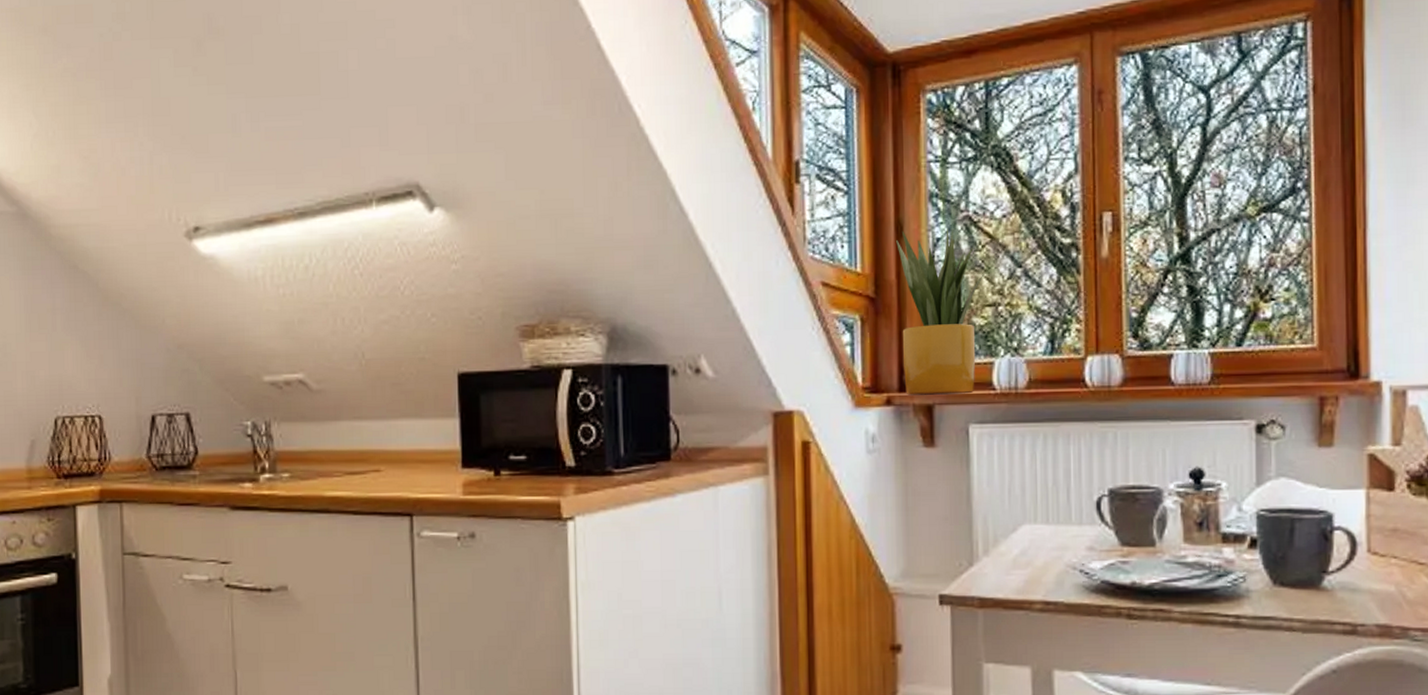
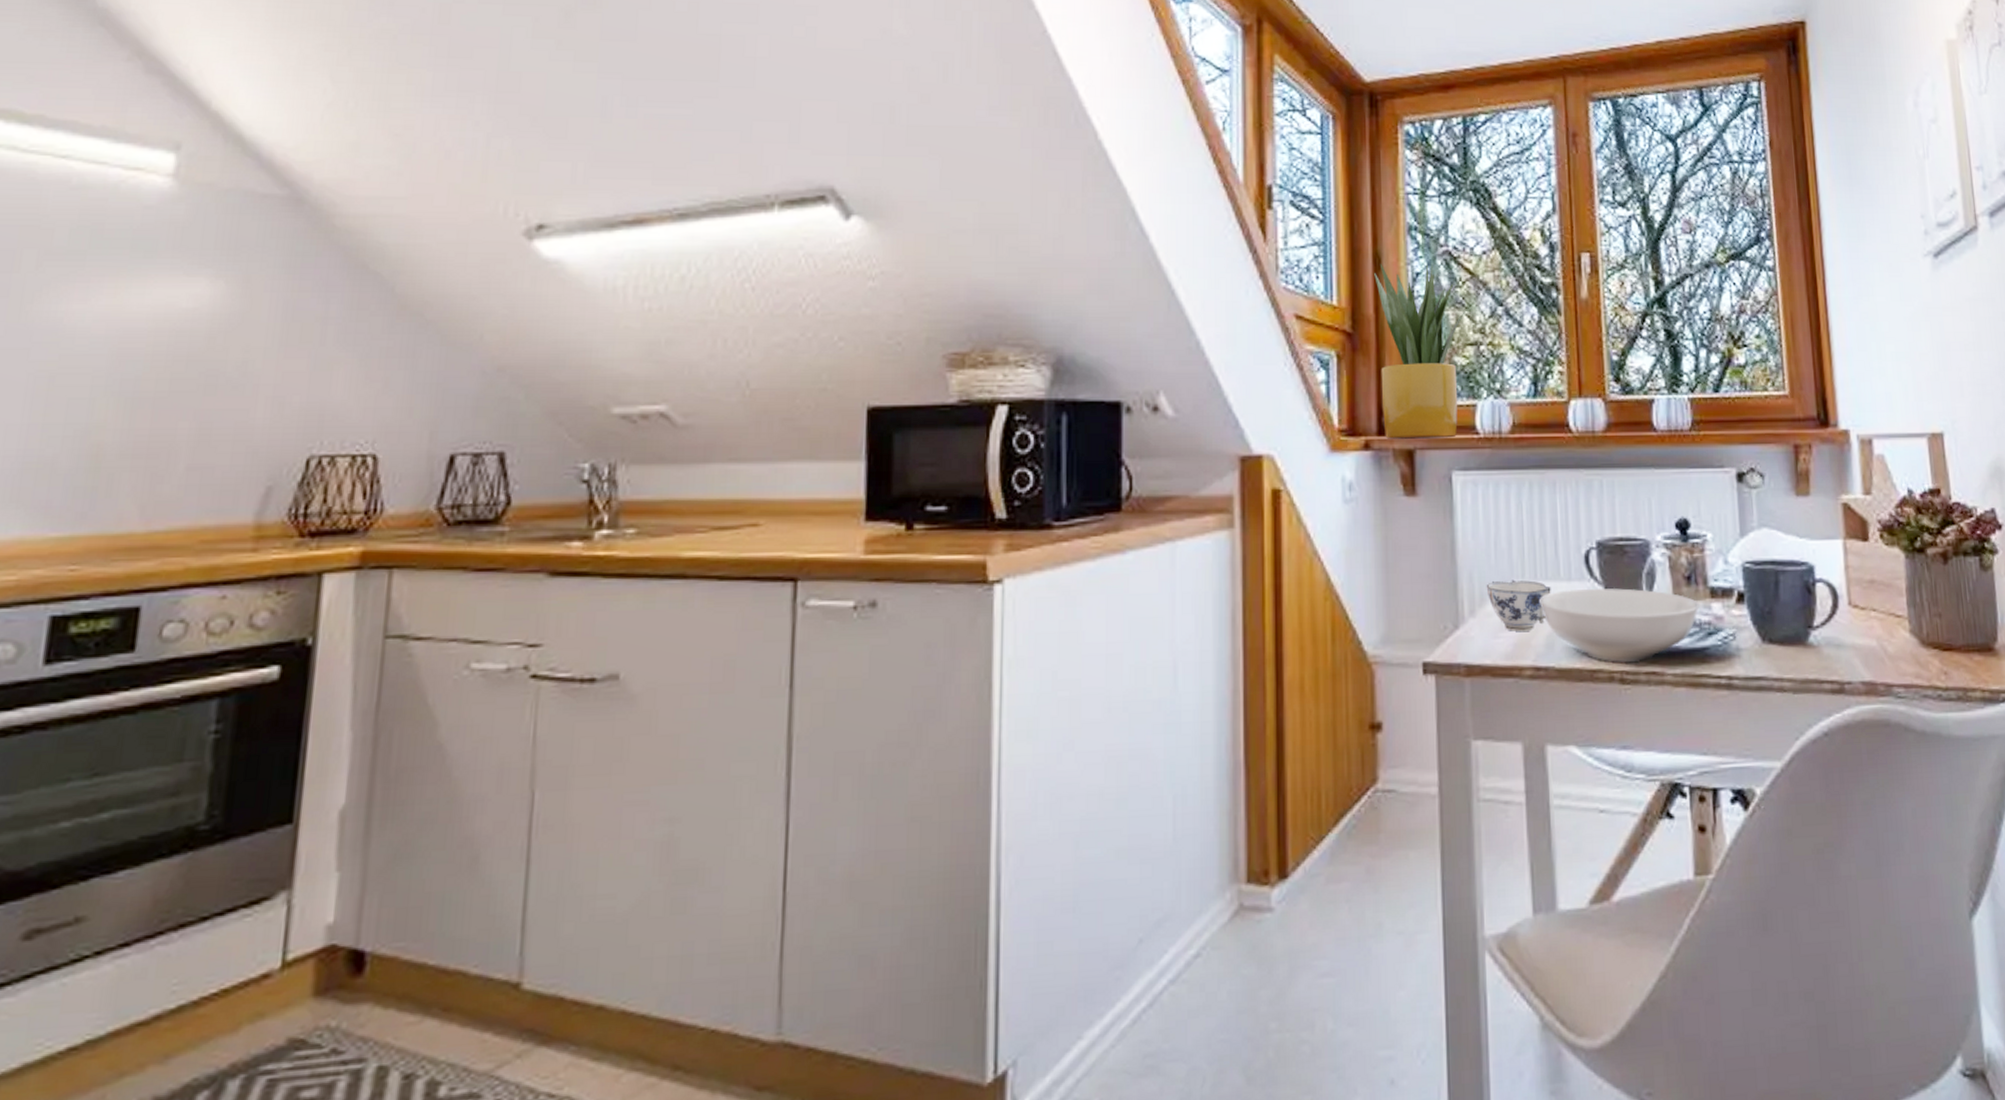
teacup: none [1000,523,1062,569] -> present [1486,579,1551,631]
bowl: none [1051,532,1210,599] -> present [1540,588,1699,662]

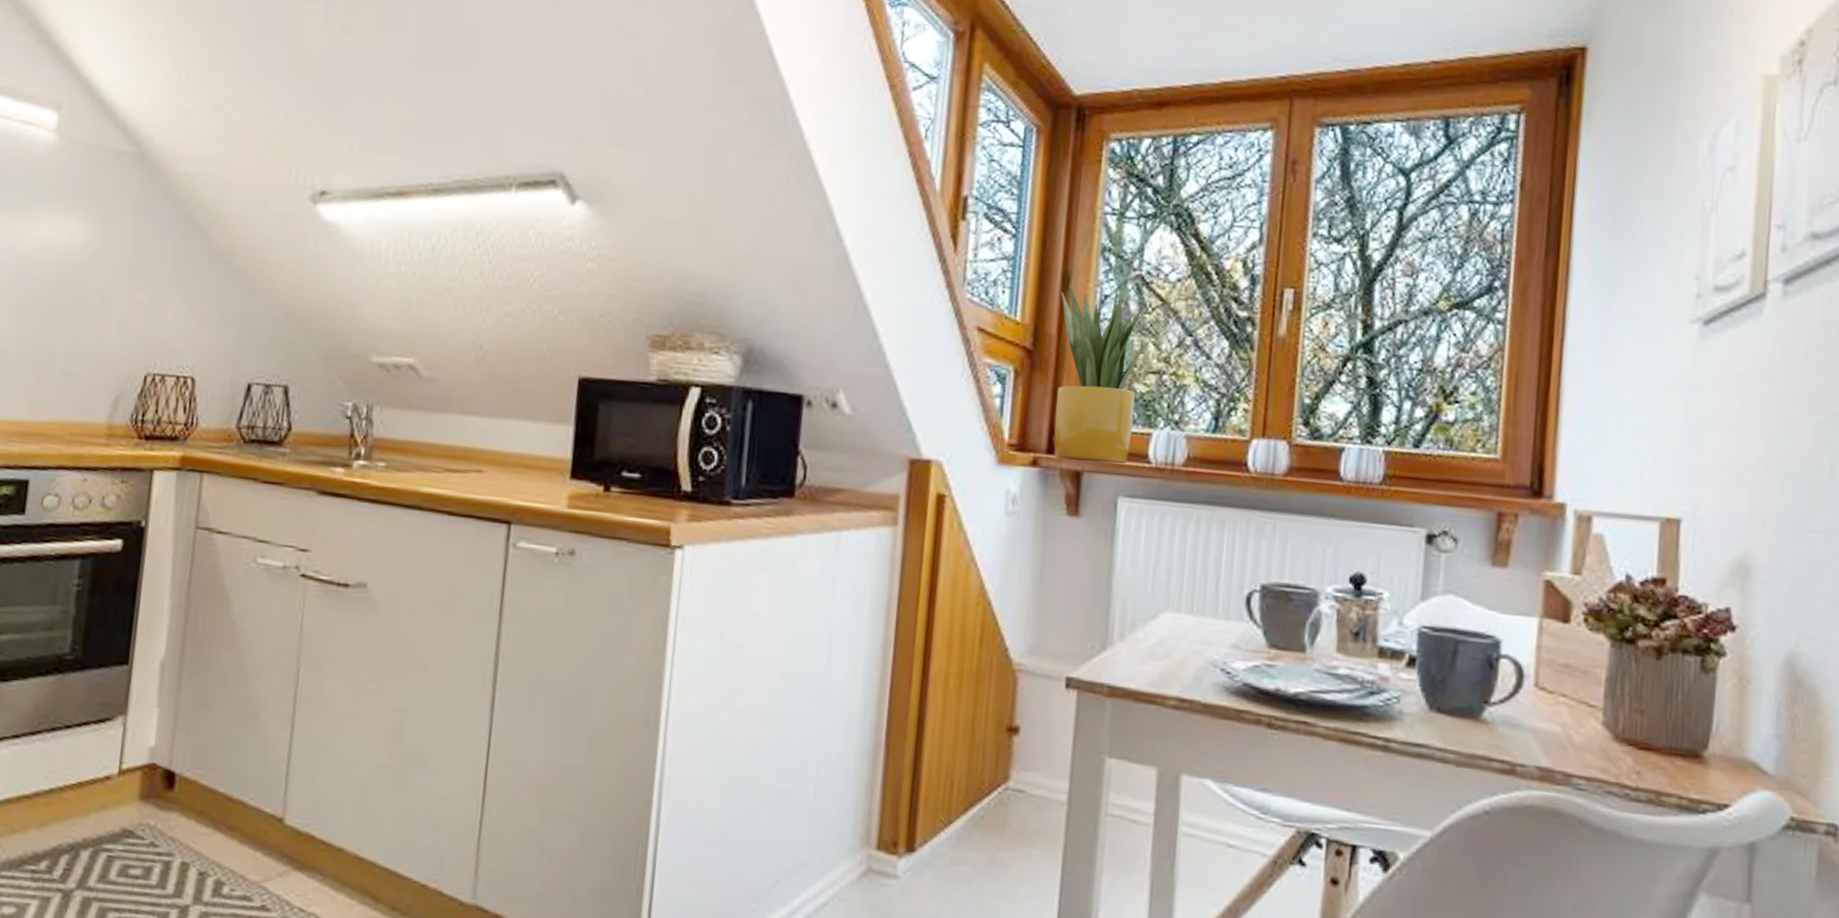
teacup: present [1486,579,1551,631] -> none [1139,610,1207,663]
bowl: present [1540,588,1699,662] -> none [1193,628,1364,710]

